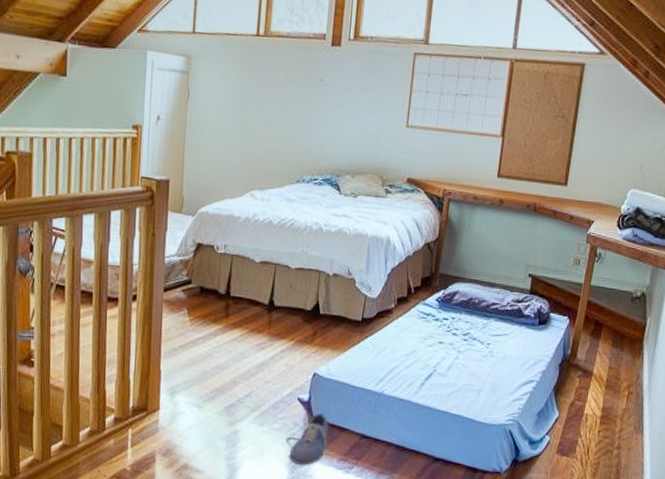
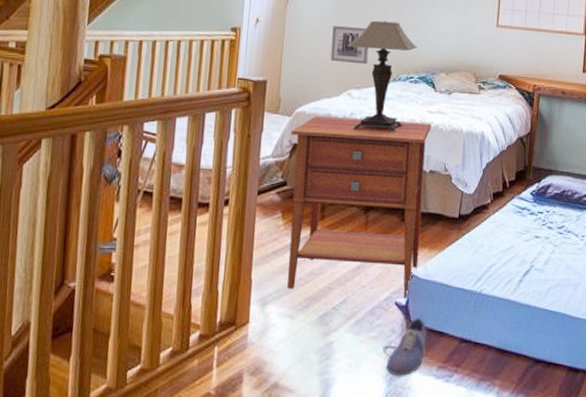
nightstand: none [194,217,336,396] -> present [287,116,432,299]
wall art: none [233,124,271,165] -> present [330,26,369,65]
table lamp: none [250,119,322,236] -> present [348,20,417,134]

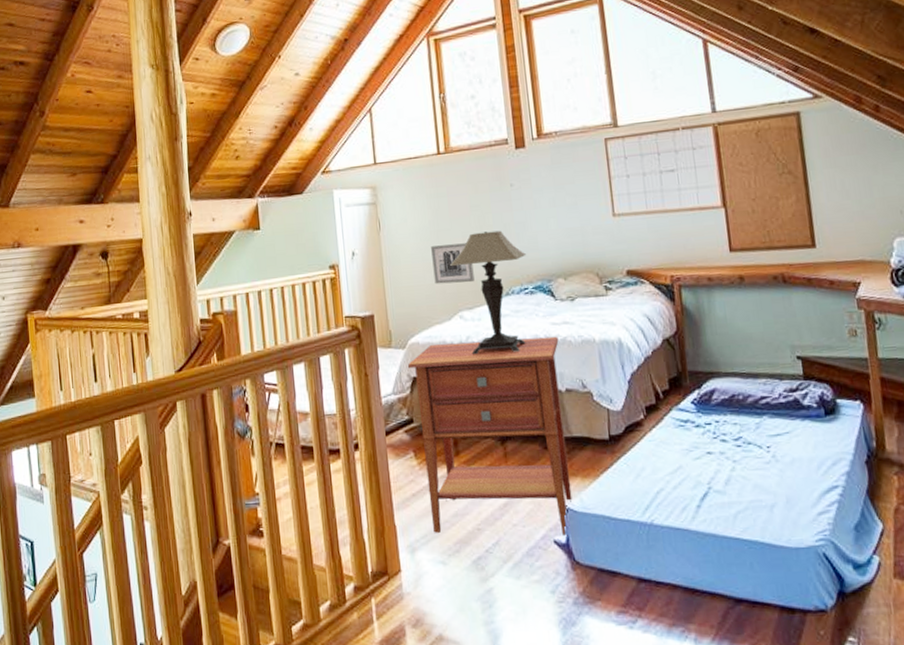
shoe: present [382,318,435,376] -> none [549,557,613,624]

